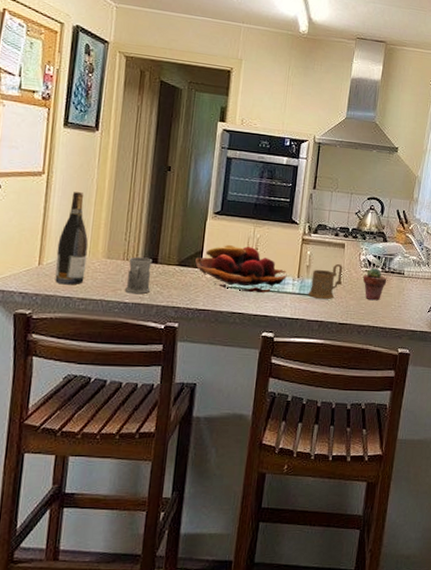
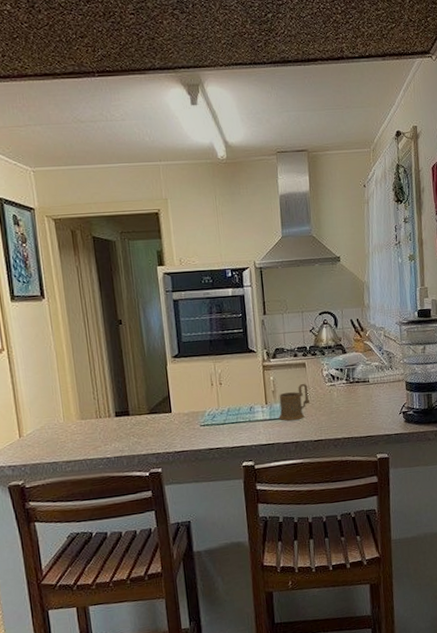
wine bottle: present [55,192,89,285] -> none [32,361,65,452]
mug: present [125,256,153,295] -> none [102,411,129,449]
fruit basket: present [195,245,287,293] -> none [165,383,255,428]
potted succulent: present [362,267,387,301] -> none [329,380,354,413]

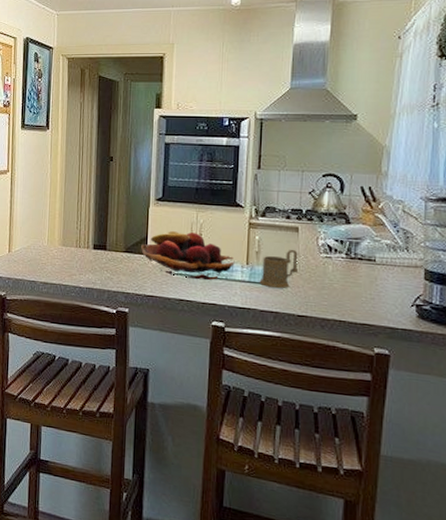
fruit basket: none [165,383,255,428] -> present [141,231,235,280]

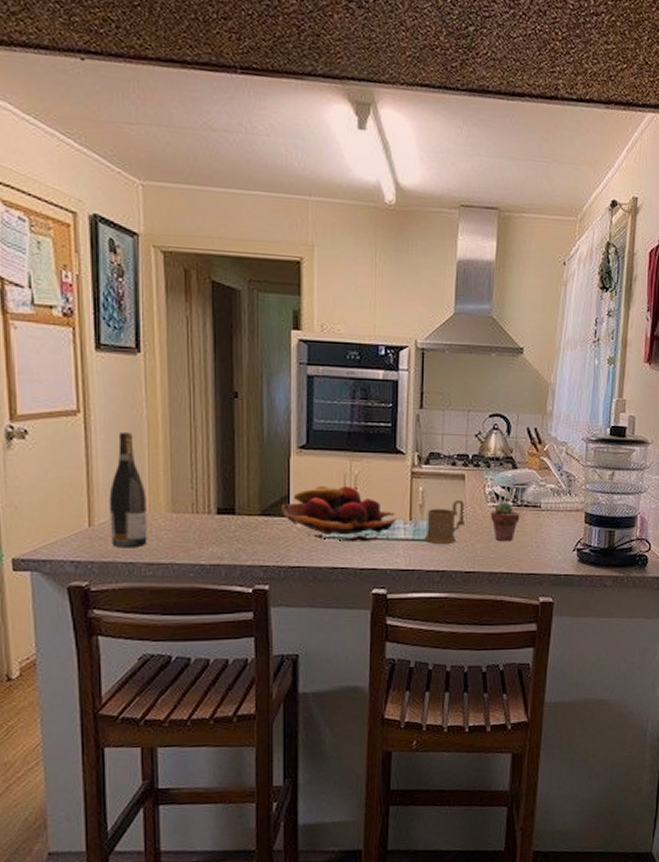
wine bottle: none [21,186,47,270] -> present [109,432,148,548]
potted succulent: none [323,253,354,292] -> present [490,501,520,542]

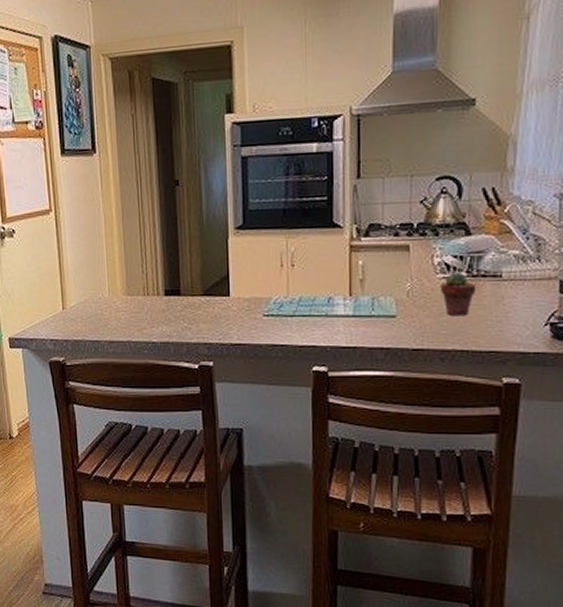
wine bottle: present [109,432,148,548] -> none [77,226,109,328]
fruit basket: present [282,486,396,541] -> none [222,264,335,319]
mug: present [424,499,465,544] -> none [365,272,410,320]

